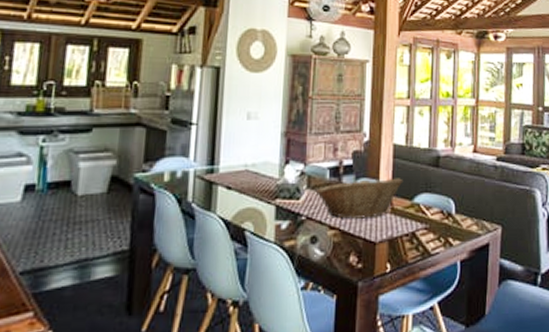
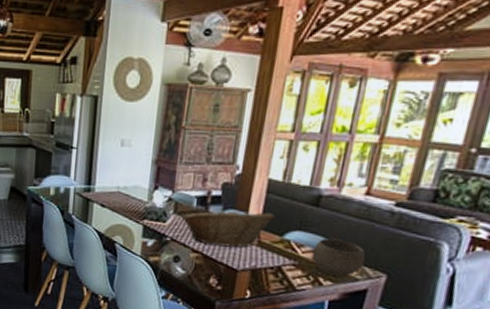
bowl: none [439,197,483,234] -> present [311,238,366,277]

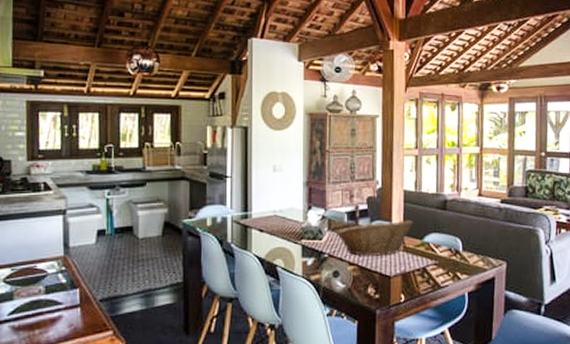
bowl: present [311,238,366,277] -> none [448,236,488,269]

